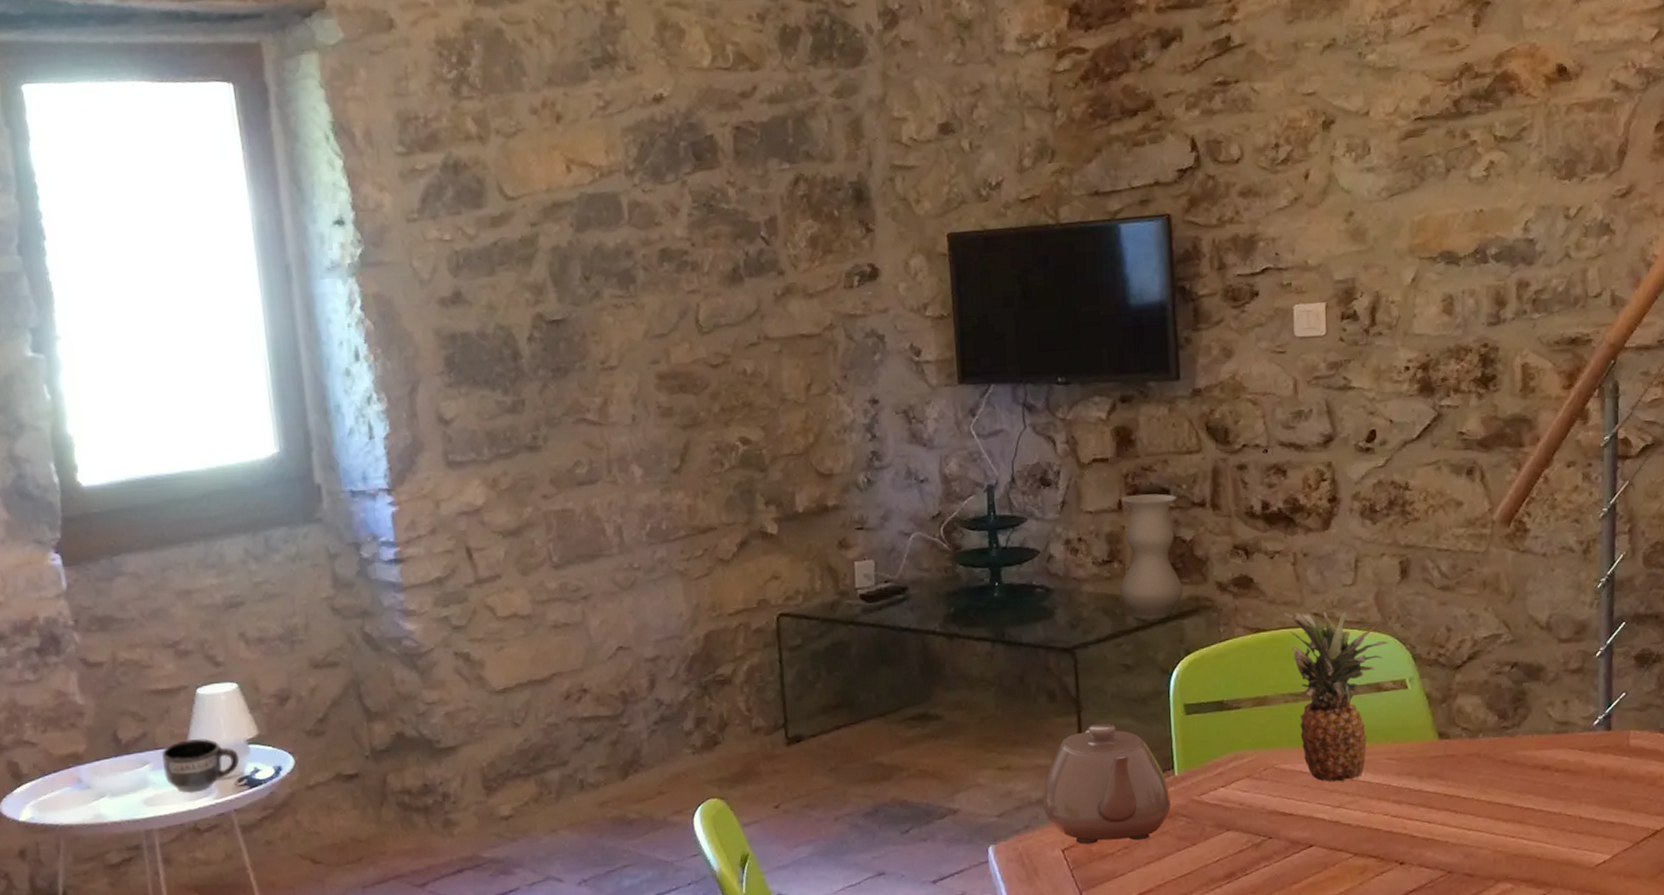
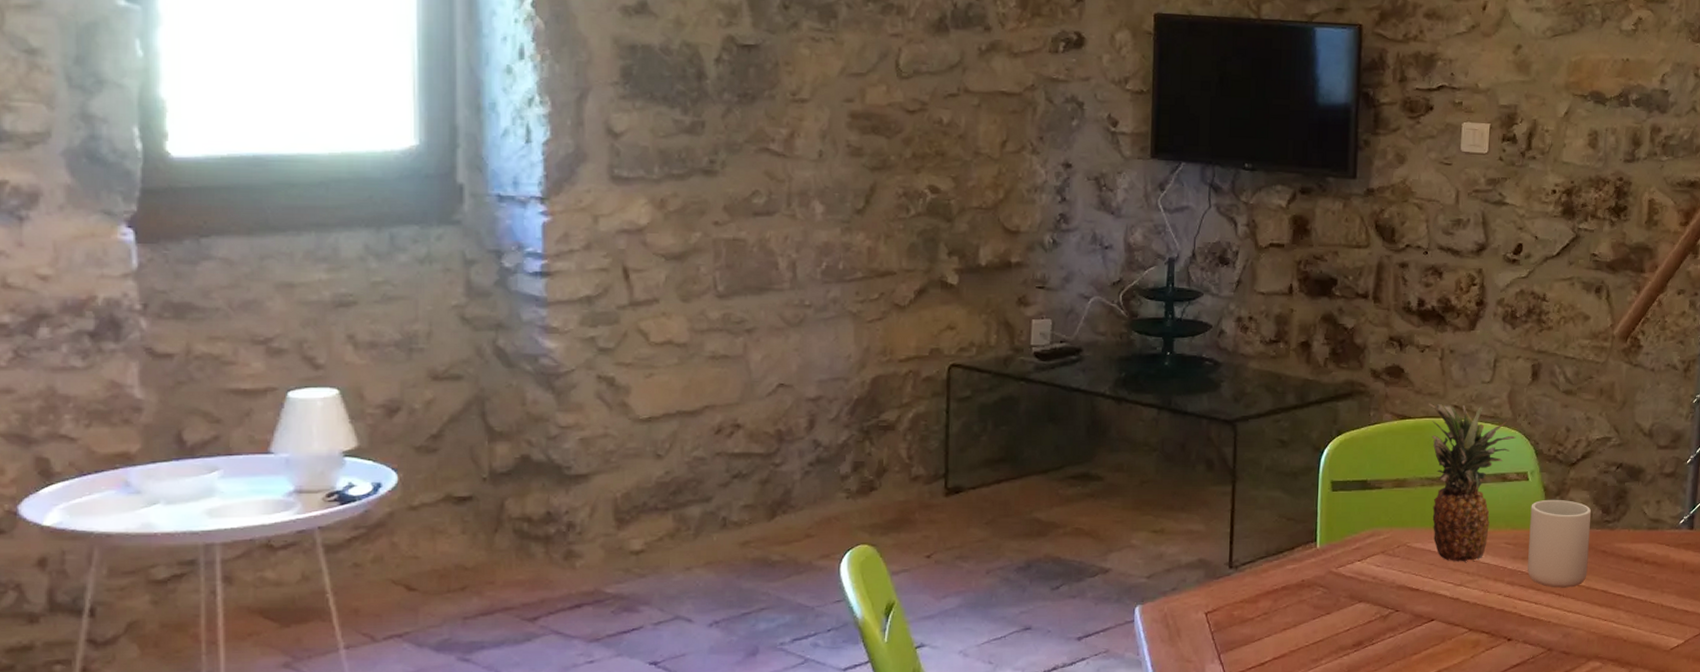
mug: present [161,738,240,794] -> none [235,446,332,506]
teapot: present [1043,722,1171,845] -> none [1192,494,1311,609]
vase: present [1120,493,1184,621] -> none [1283,281,1343,400]
cup: none [1413,706,1487,805] -> present [1527,499,1592,588]

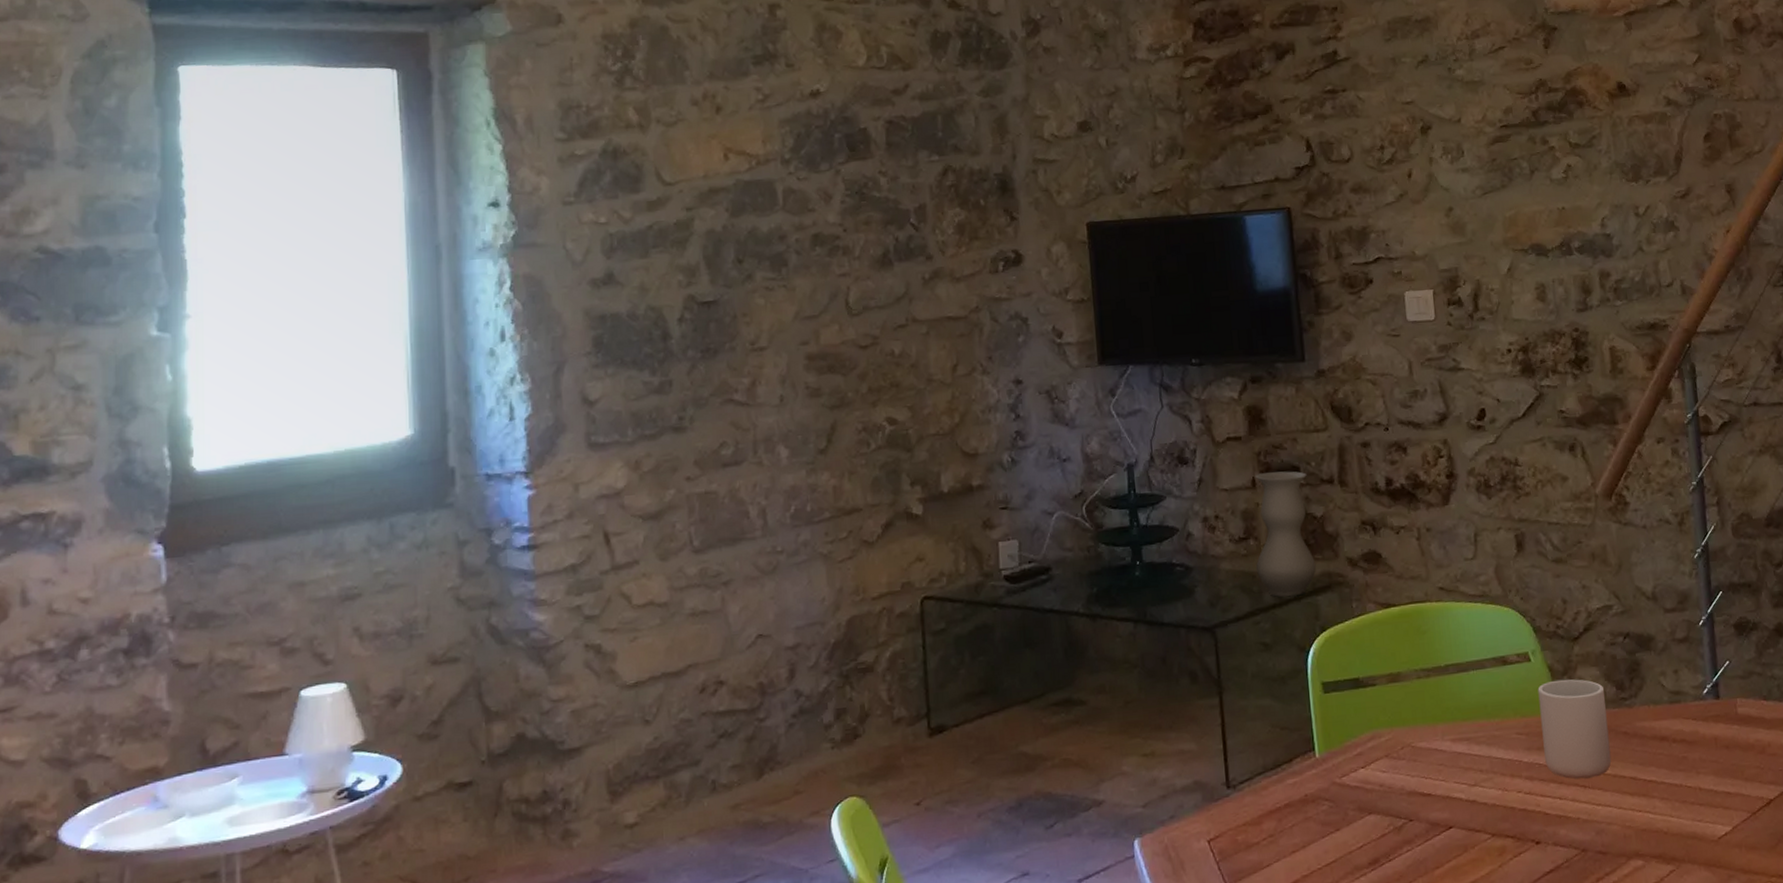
vase: none [1283,281,1343,400] -> present [1255,471,1317,598]
fruit: present [1428,403,1516,562] -> none [1411,584,1510,760]

